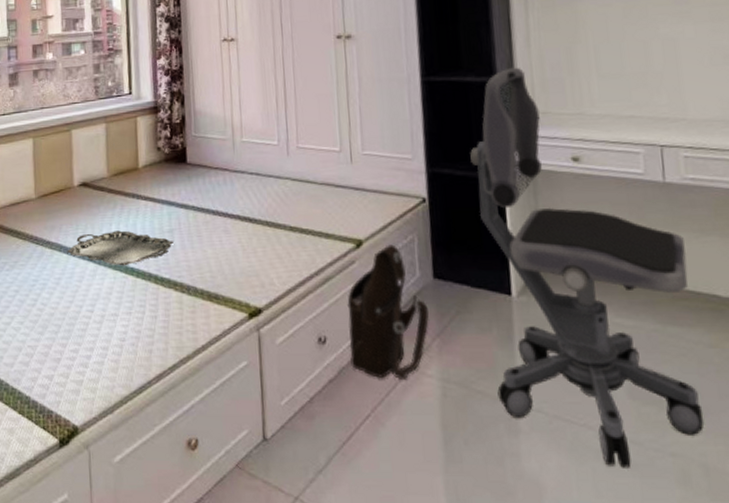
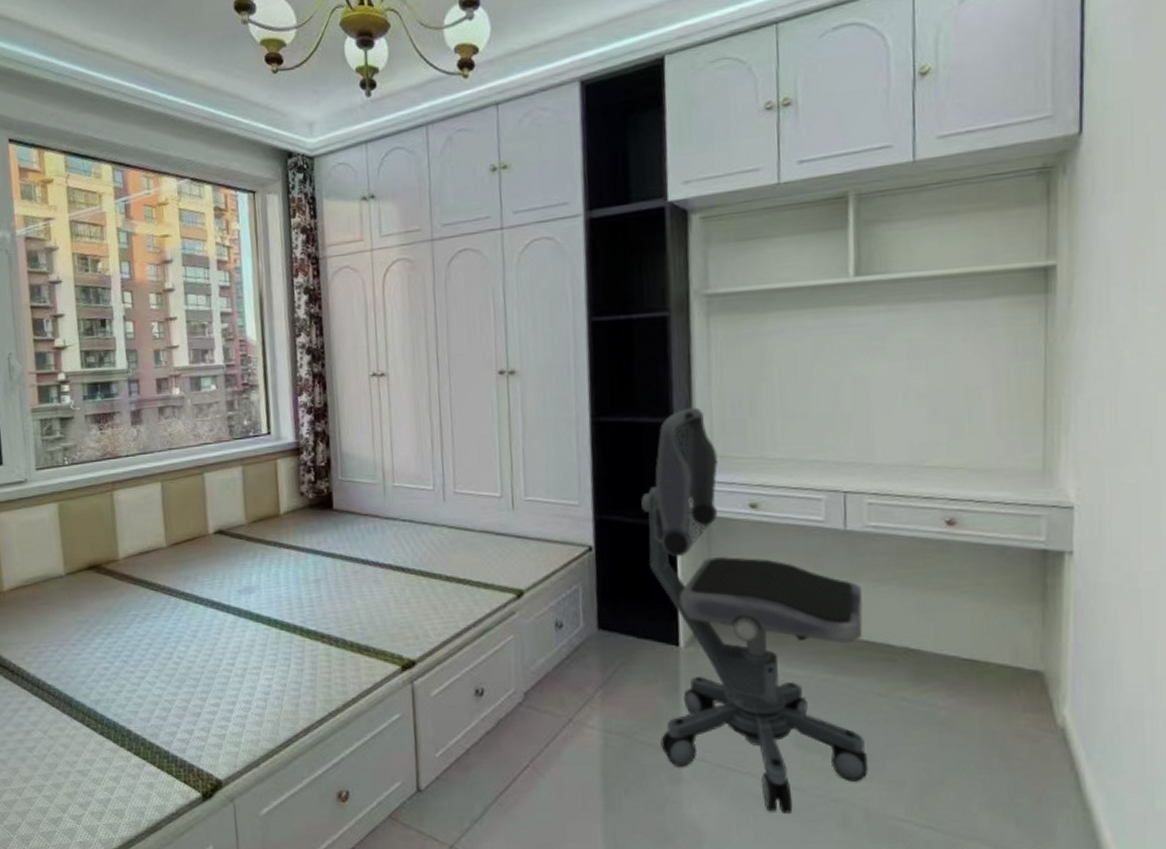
serving tray: present [67,230,173,266] -> none [203,581,320,618]
shoulder bag: present [347,244,429,381] -> none [506,594,592,732]

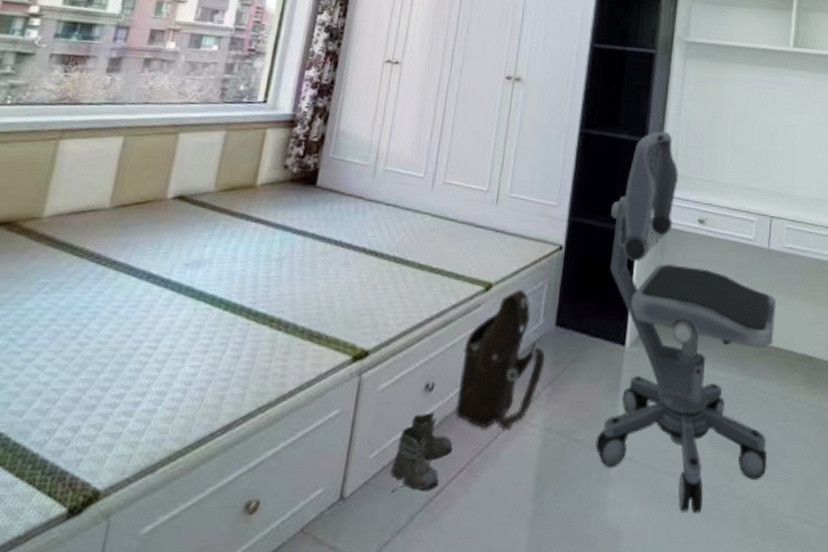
boots: none [458,715,513,787] -> present [390,412,453,492]
shoulder bag: none [506,594,592,732] -> present [455,289,545,431]

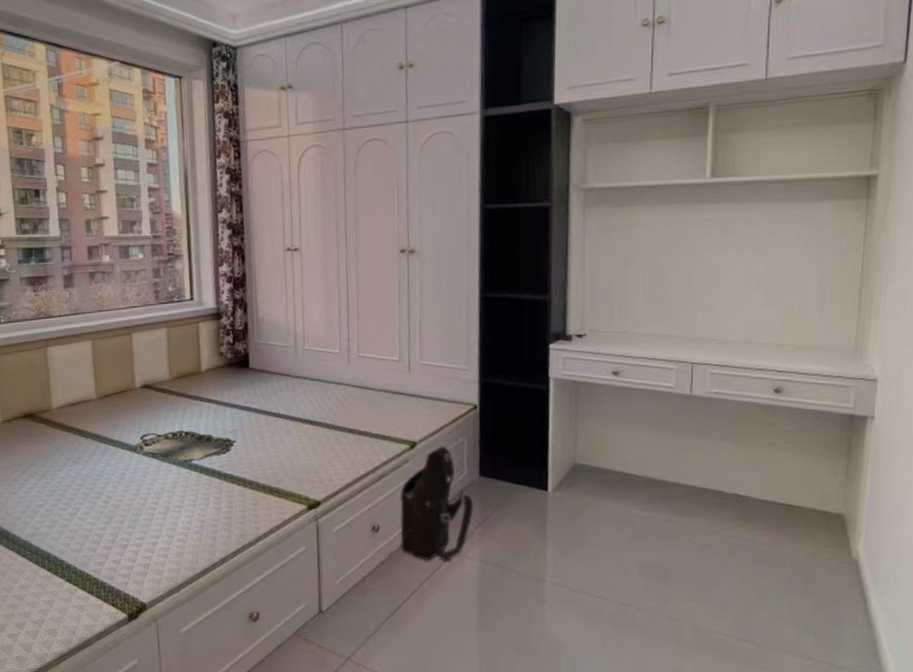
serving tray: none [138,254,280,296] -> present [130,430,236,463]
boots: present [390,412,453,492] -> none [355,548,403,608]
office chair: present [595,131,776,513] -> none [521,287,703,630]

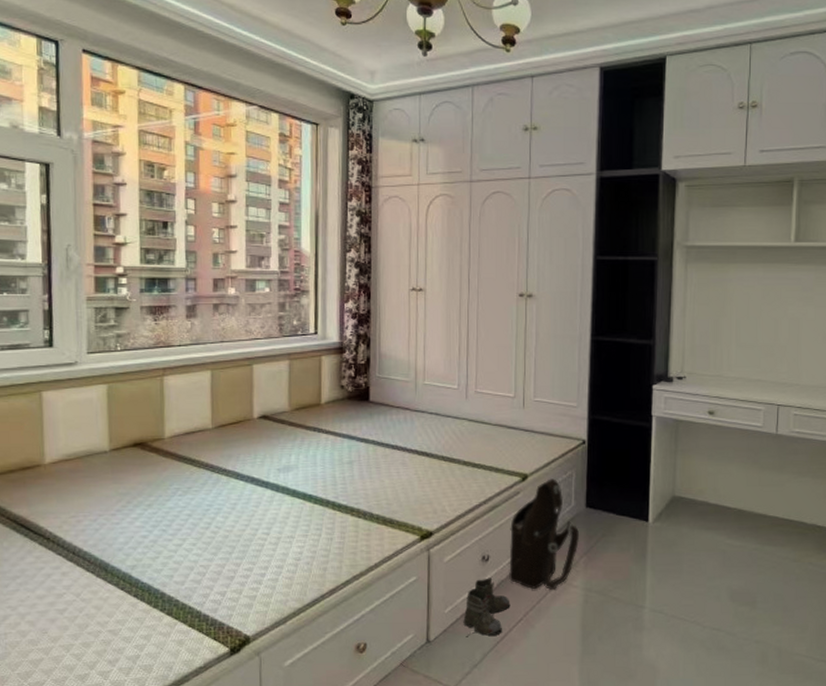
serving tray: present [130,430,236,463] -> none [244,461,352,493]
boots: none [355,548,403,608] -> present [463,578,511,637]

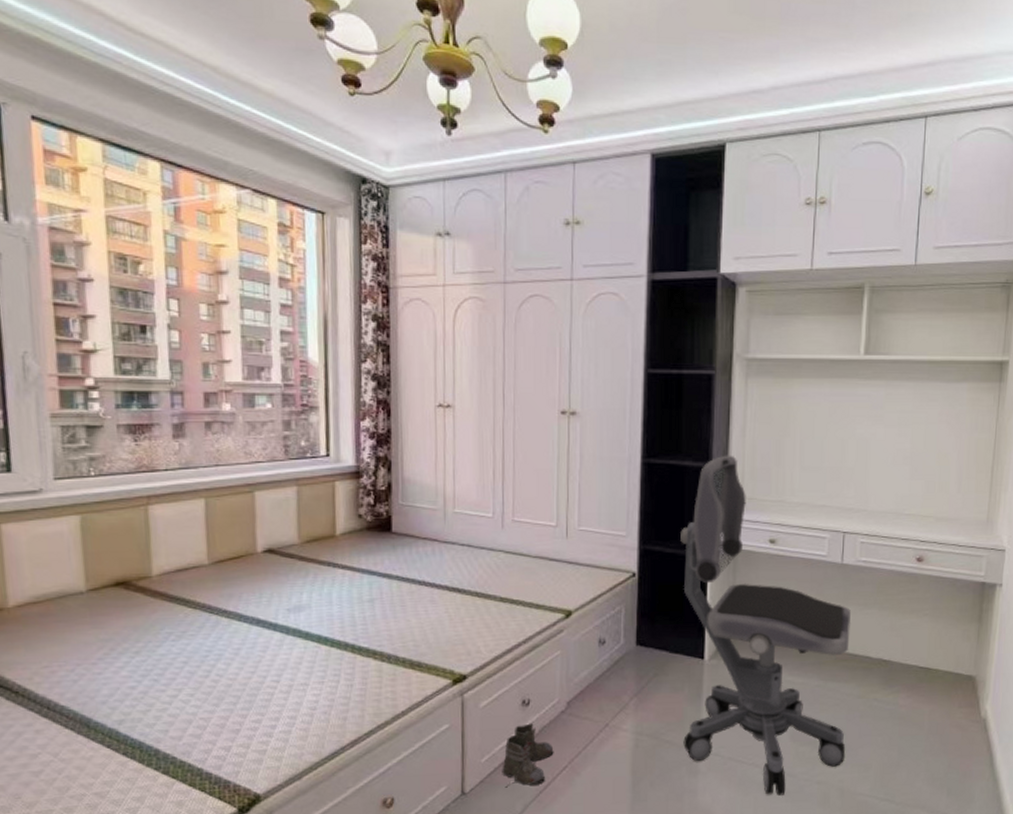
shoulder bag: present [509,478,579,591] -> none [552,615,629,735]
office chair: none [626,333,786,653] -> present [680,455,851,796]

